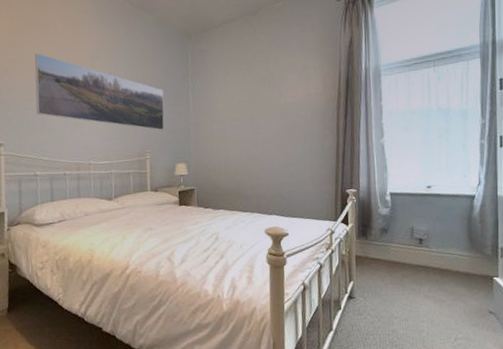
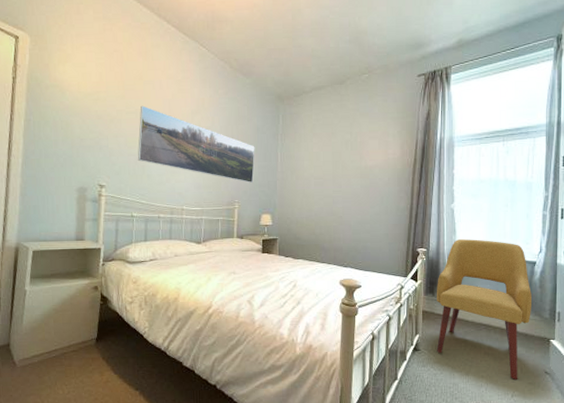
chair: none [369,175,472,322] -> present [436,239,532,380]

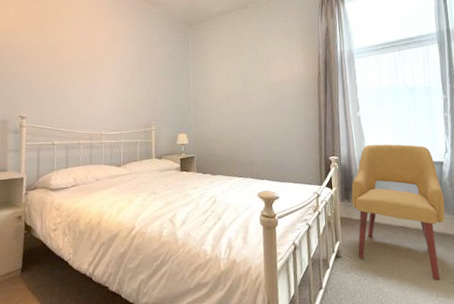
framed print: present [137,105,255,184] -> none [56,39,168,105]

